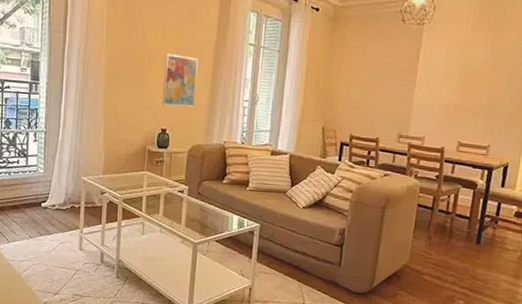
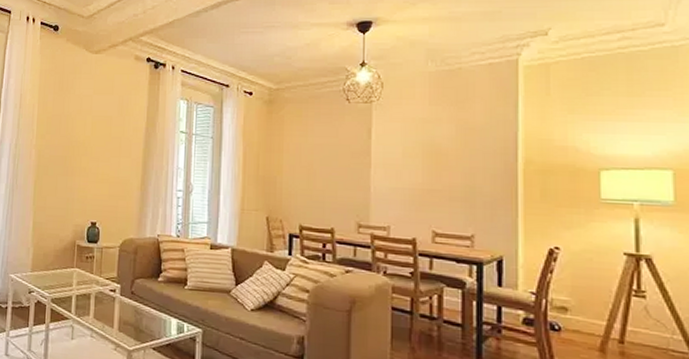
wall art: present [162,54,198,108] -> none [91,145,128,199]

